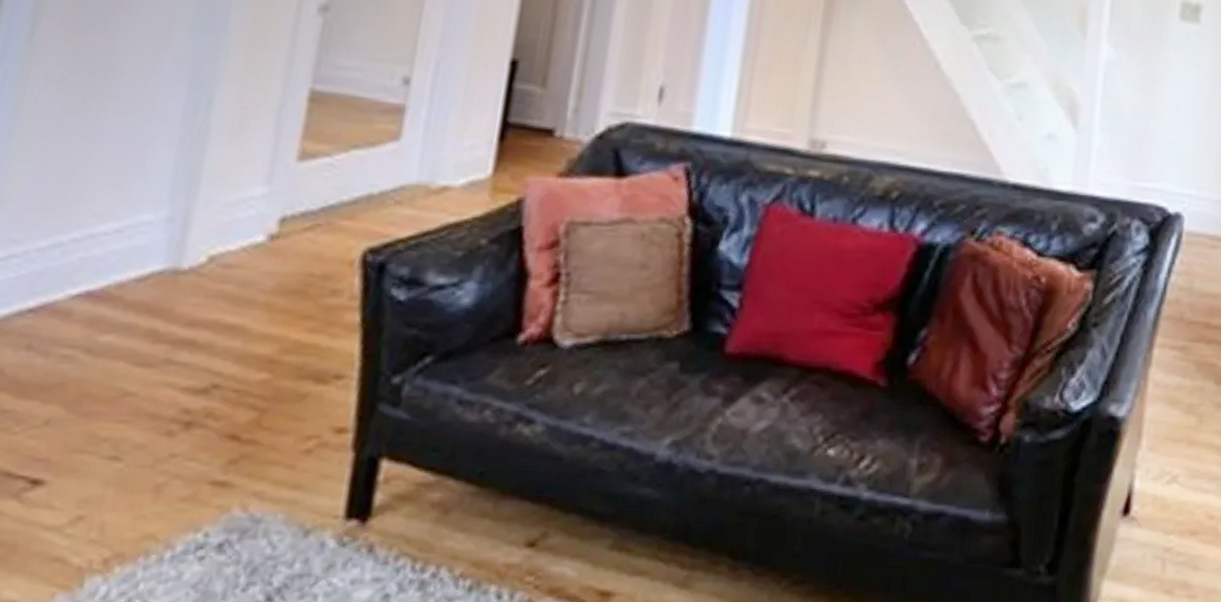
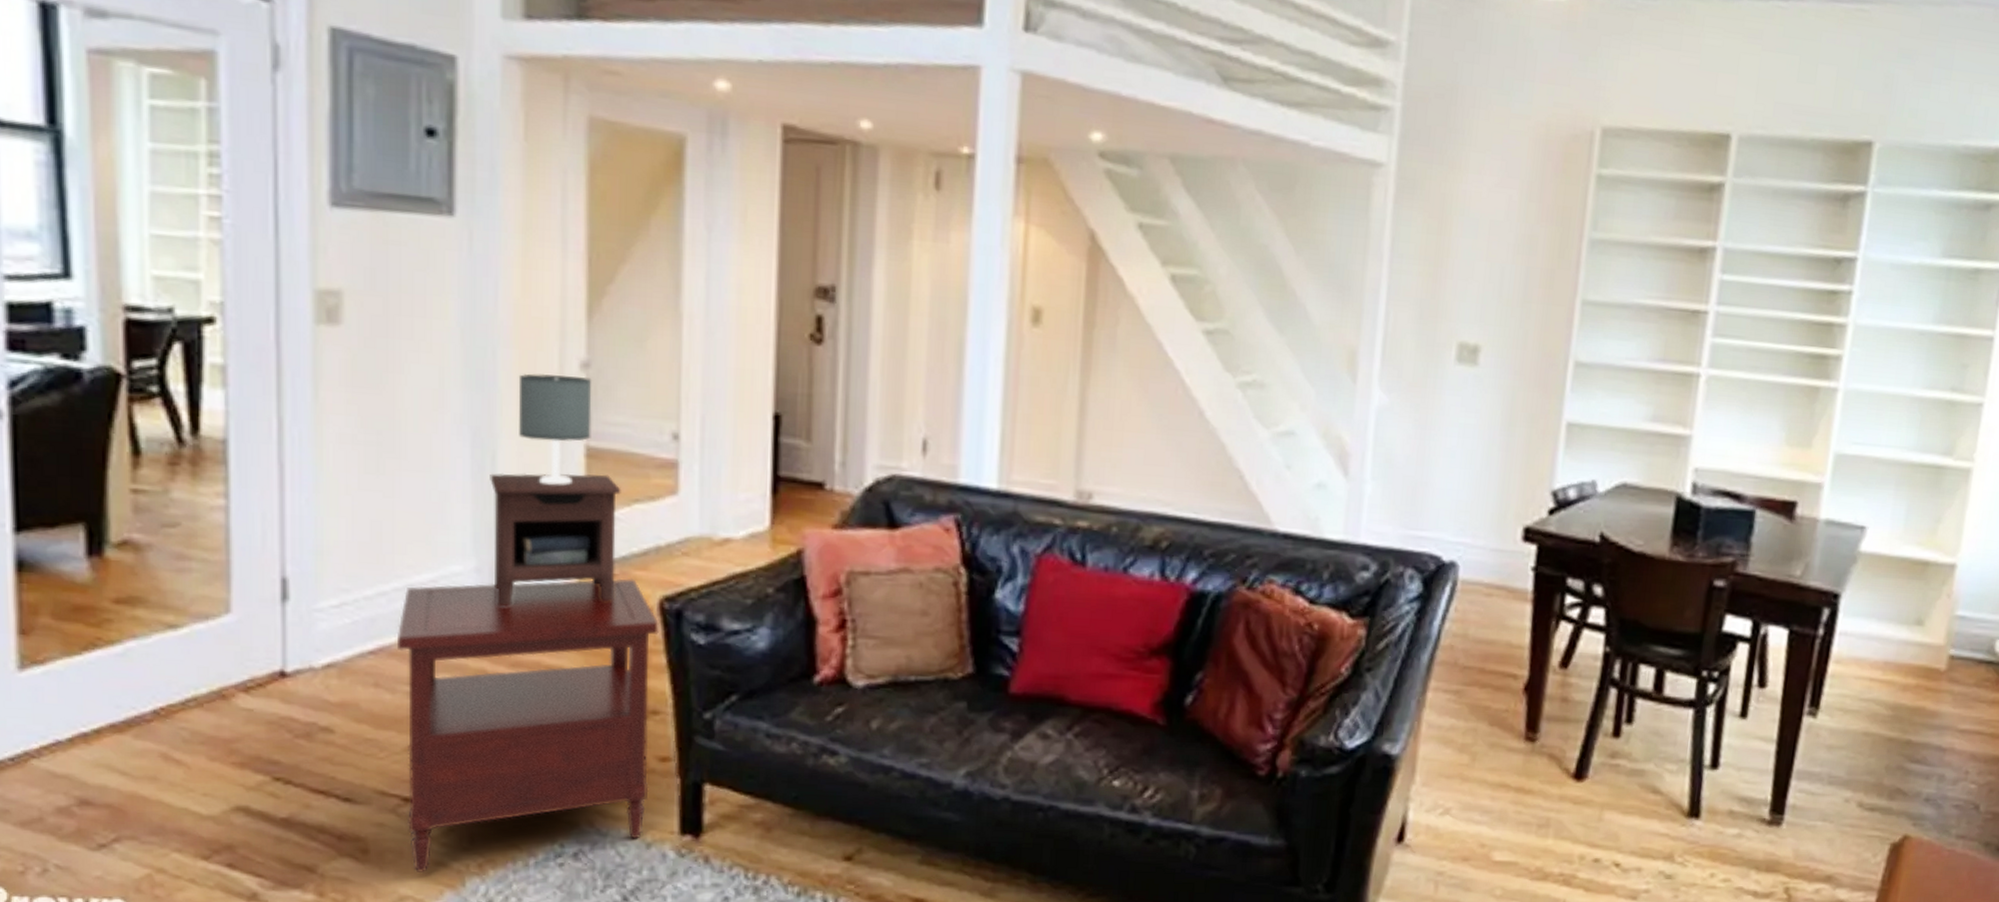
side table: none [25,228,359,571] -> present [396,578,659,872]
table lamp: none [184,16,341,259] -> present [490,373,621,607]

